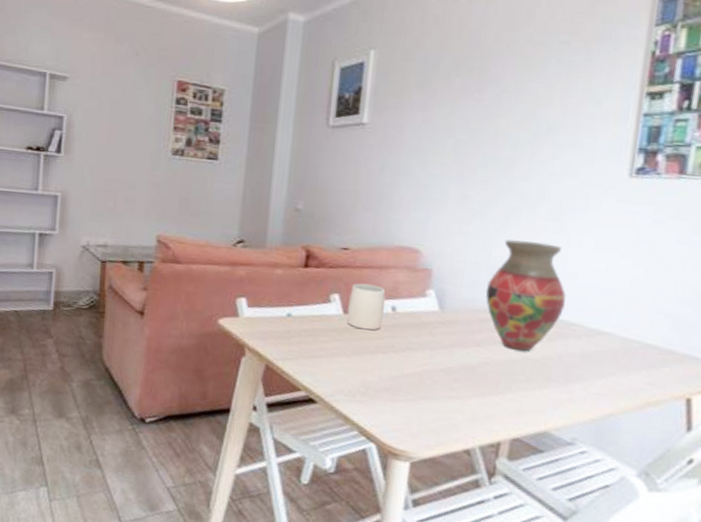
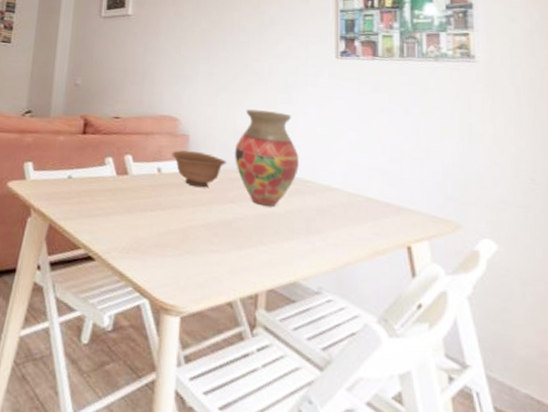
mug: present [347,283,386,331] -> none [120,147,152,190]
bowl: none [410,286,476,329] -> present [172,150,227,188]

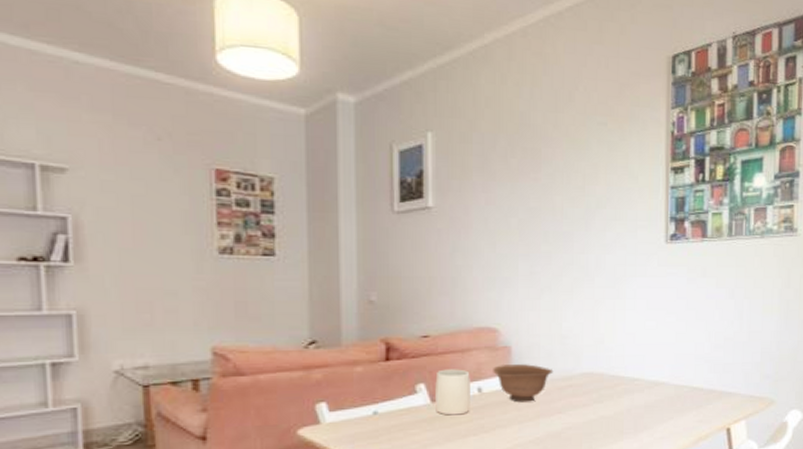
mug: none [120,147,152,190] -> present [435,369,470,416]
vase: present [234,109,300,206] -> none [561,309,629,411]

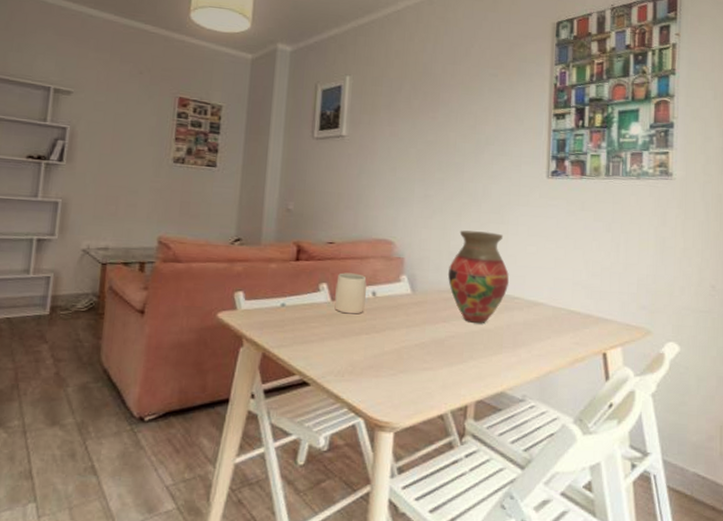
bowl: present [493,364,554,402] -> none [387,273,441,309]
vase: none [561,309,629,411] -> present [447,230,510,323]

